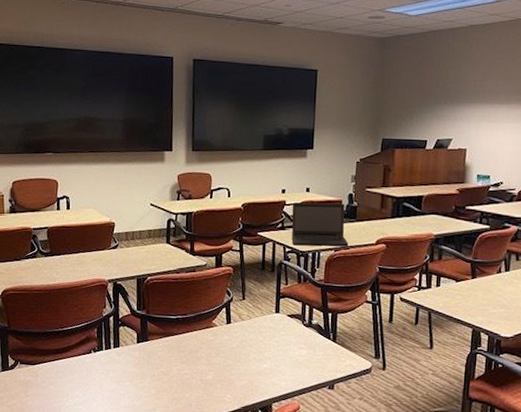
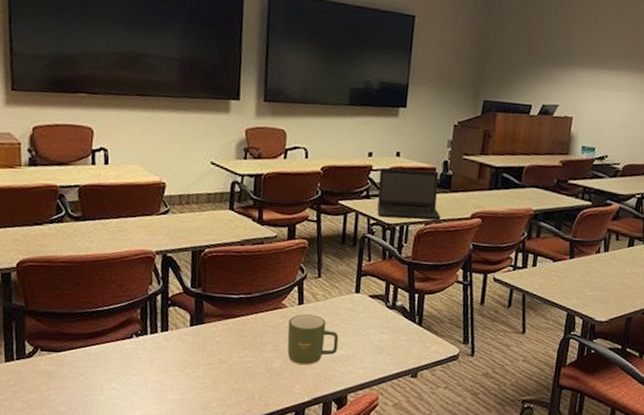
mug: none [218,332,263,378] -> present [287,314,339,366]

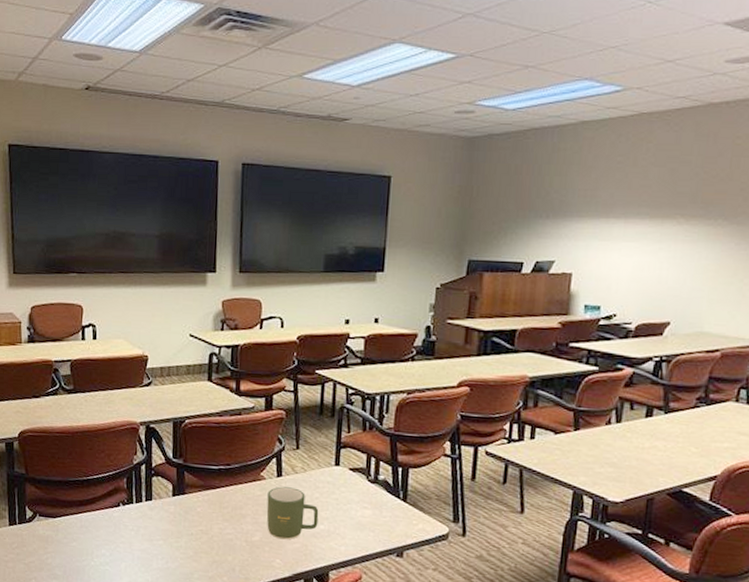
laptop: present [377,168,441,220] -> none [356,335,425,389]

